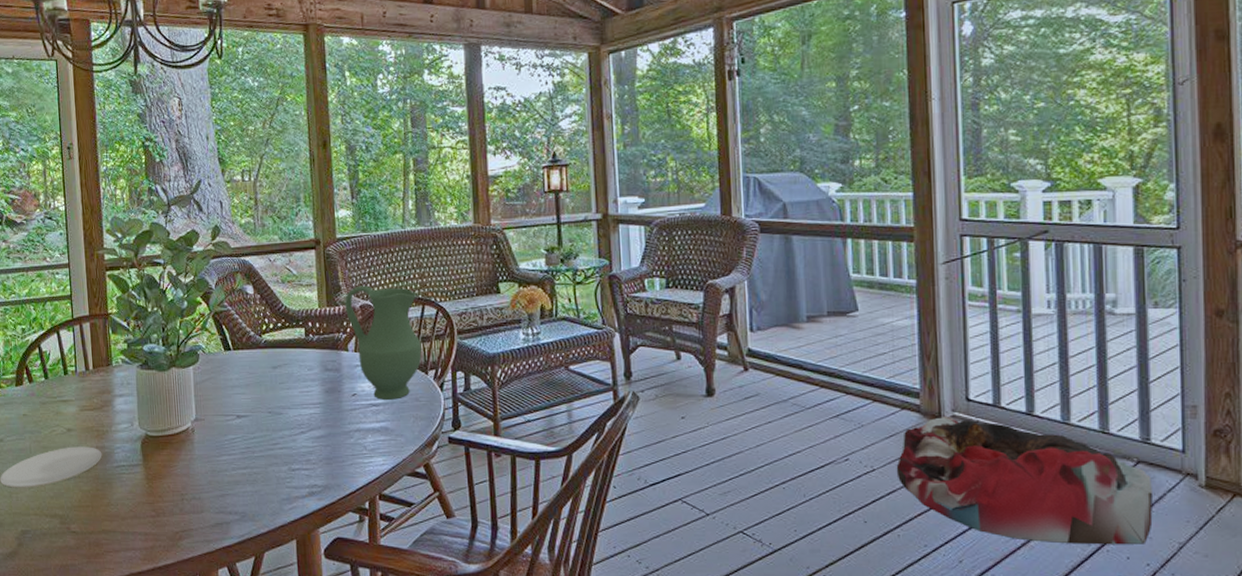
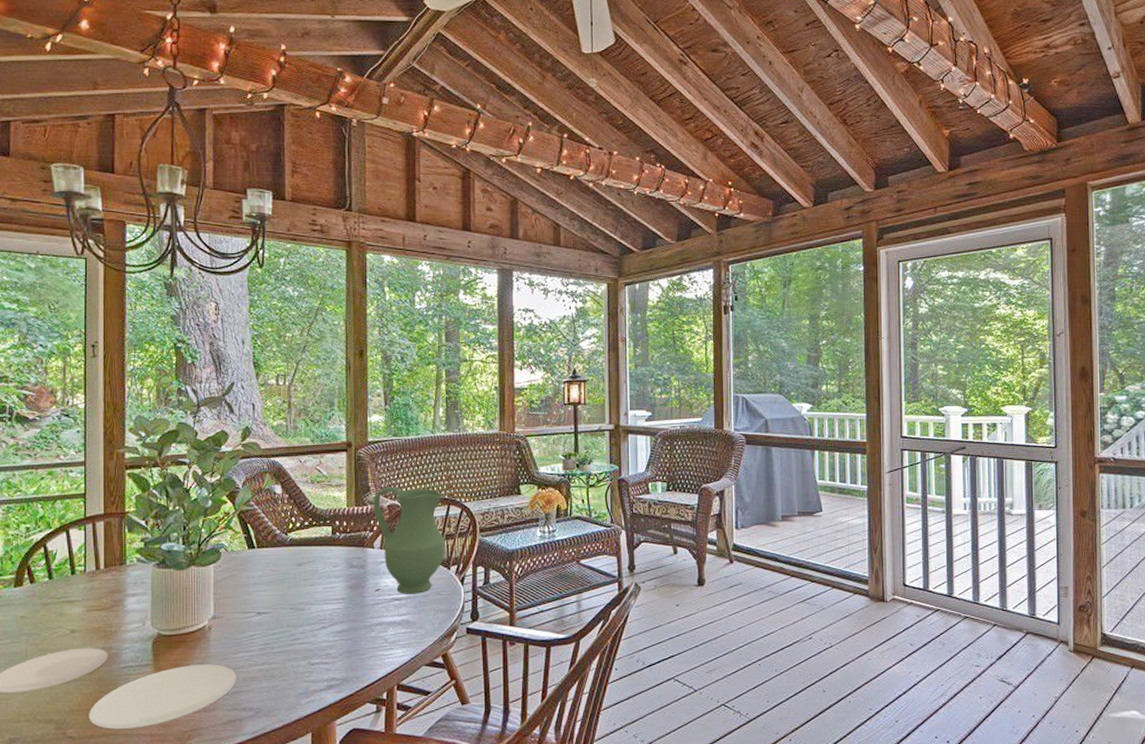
plate: none [88,466,221,529] -> present [89,664,236,731]
dog bed: present [896,415,1153,545] -> none [849,599,1037,702]

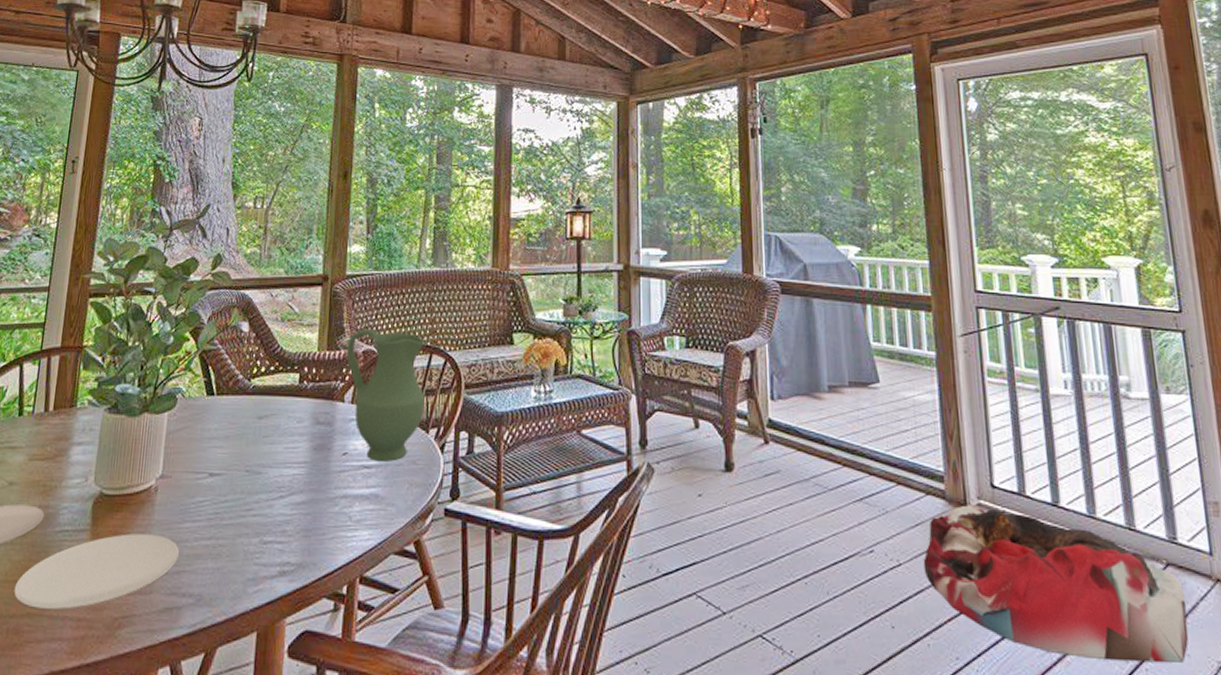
dog bed: none [849,599,1037,702] -> present [923,503,1189,663]

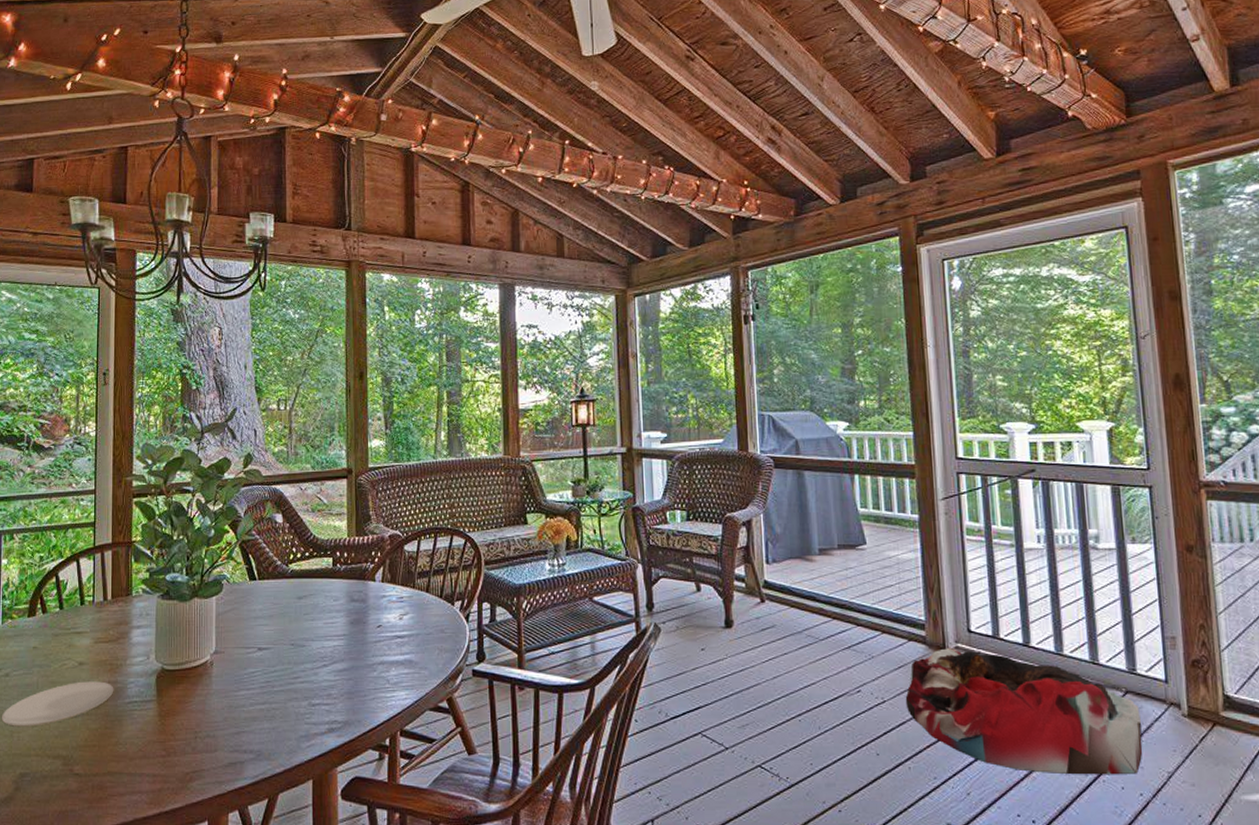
plate: present [13,533,179,612] -> none [94,702,237,770]
pitcher: present [346,328,425,461] -> none [373,515,449,631]

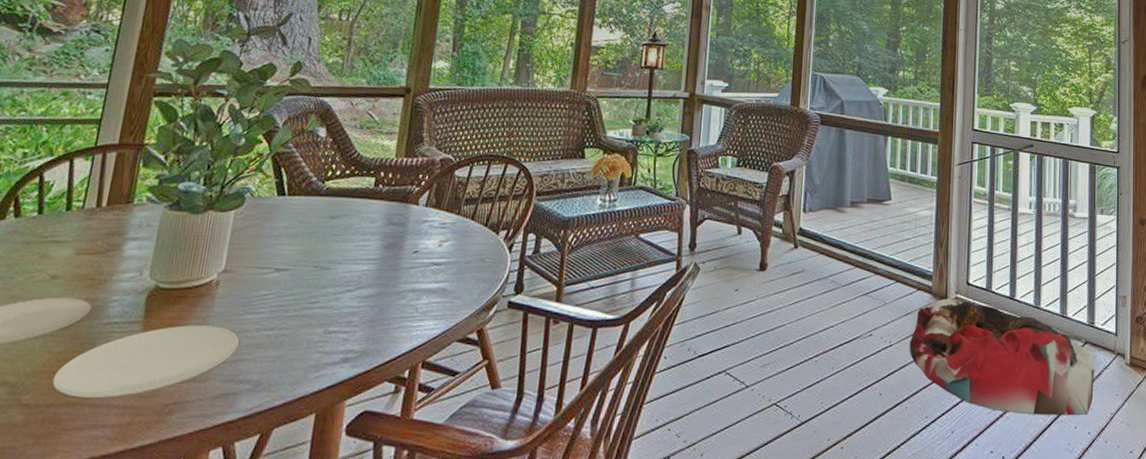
plate: none [94,702,237,770] -> present [52,325,239,401]

